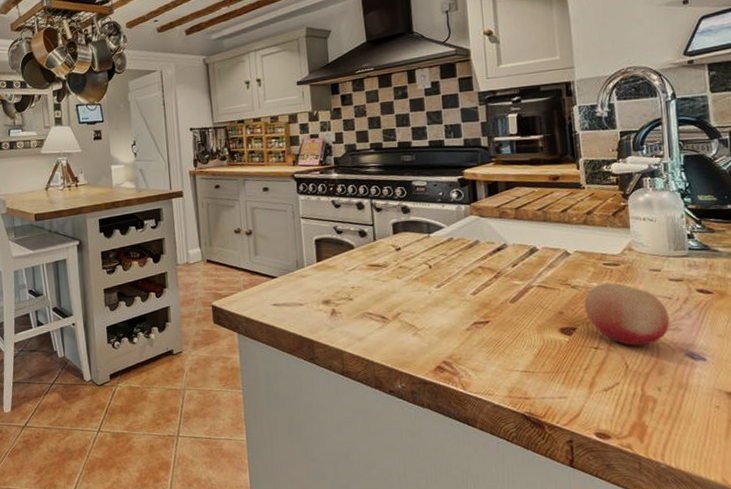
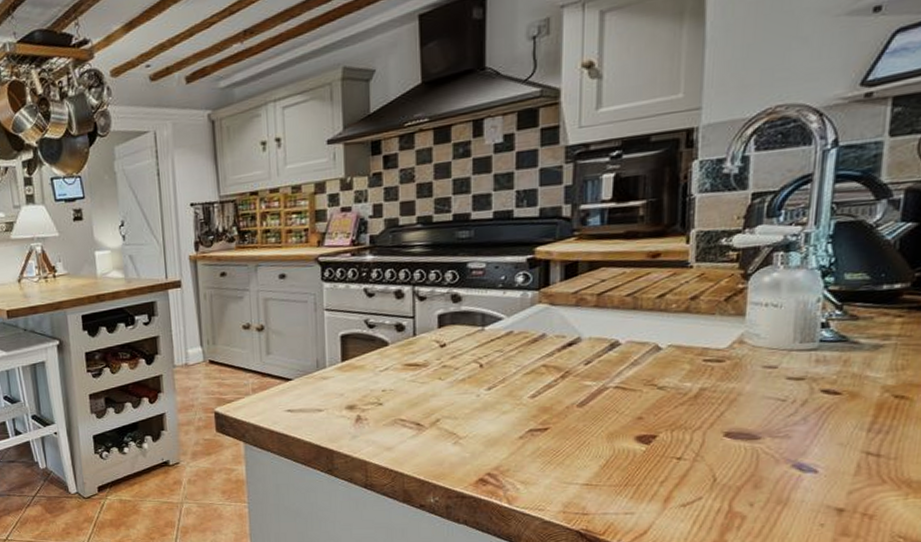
fruit: present [583,283,670,346] -> none [670,383,779,457]

